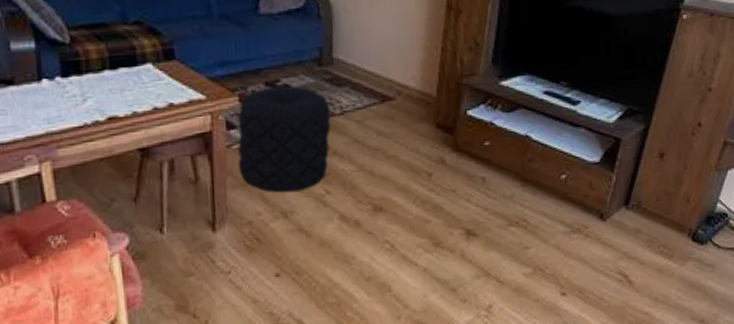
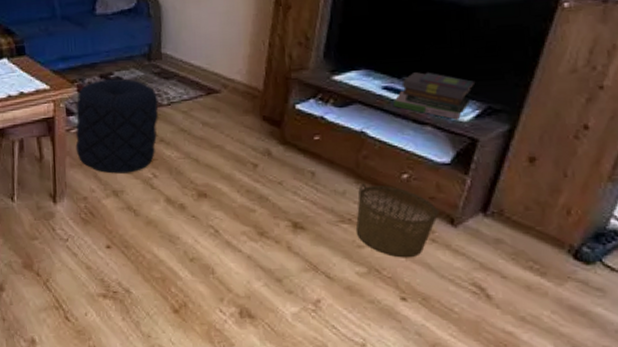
basket: none [522,185,593,255] -> present [356,182,441,258]
books: none [552,77,619,122] -> present [392,72,476,120]

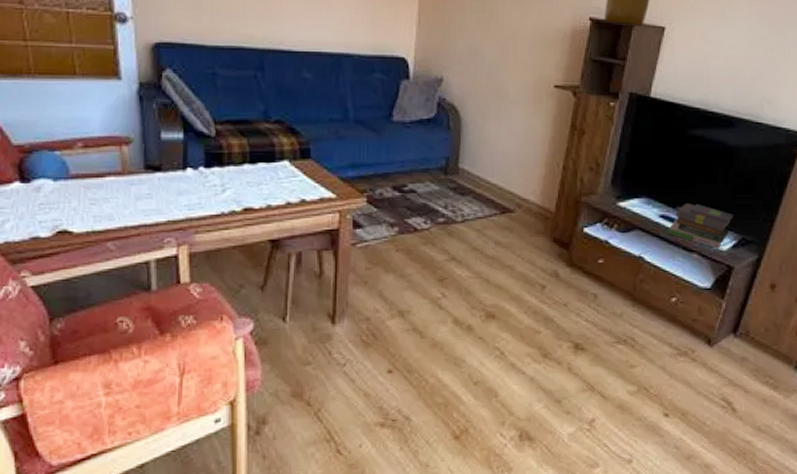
pouf: present [75,78,159,174] -> none [361,190,452,293]
basket: present [356,182,441,258] -> none [630,305,701,377]

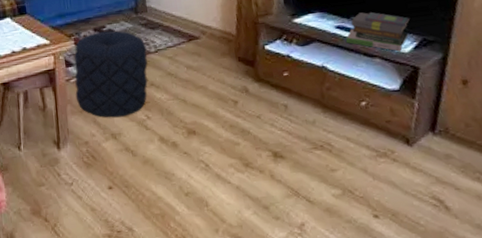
pouf: none [361,190,452,293] -> present [74,30,148,118]

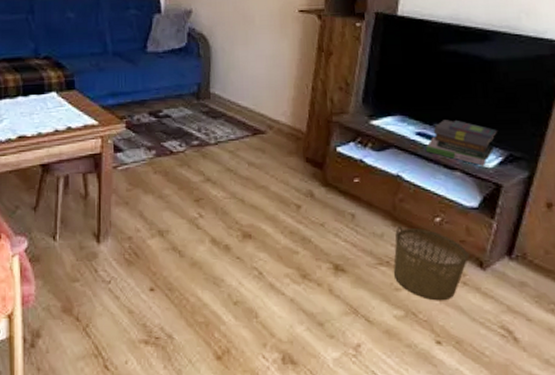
pouf: present [74,30,148,118] -> none [122,116,206,213]
basket: none [326,111,397,178] -> present [393,225,471,301]

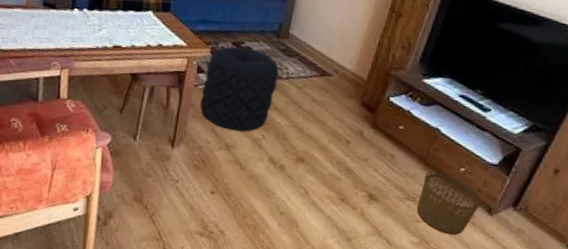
pouf: none [122,116,206,213] -> present [199,46,279,132]
books: present [425,119,498,166] -> none [464,88,529,131]

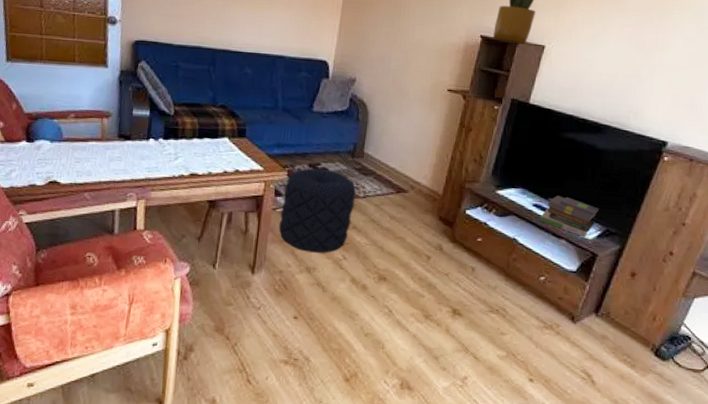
basket: present [417,169,483,236] -> none [502,280,565,346]
books: none [464,88,529,131] -> present [539,196,600,237]

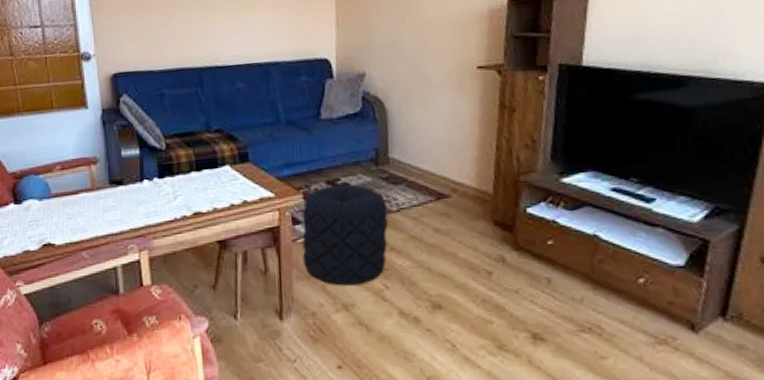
books: present [539,196,600,237] -> none [622,172,701,221]

